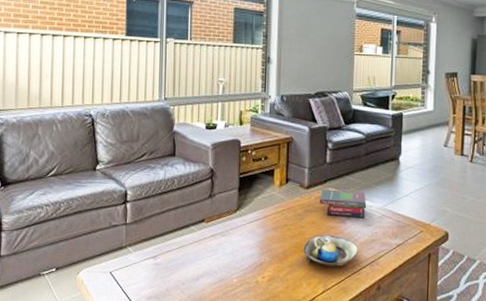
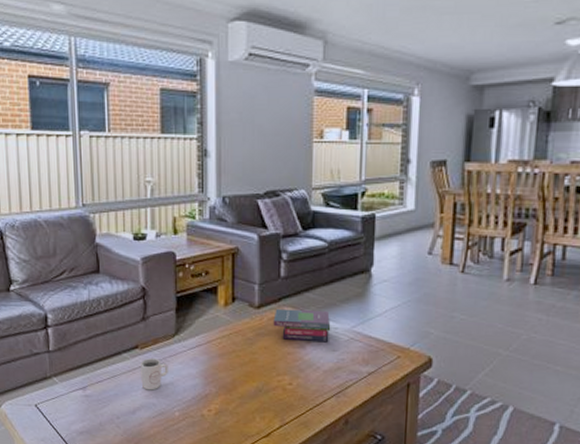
mug: none [205,231,230,259] -> present [141,358,168,391]
decorative bowl: present [303,234,359,267] -> none [255,361,322,398]

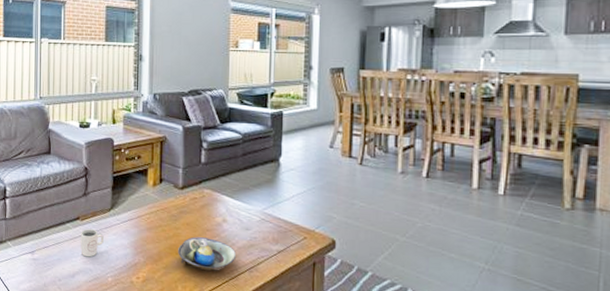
decorative bowl: none [255,361,322,398] -> present [178,237,237,271]
books: present [273,308,331,343] -> none [194,190,245,222]

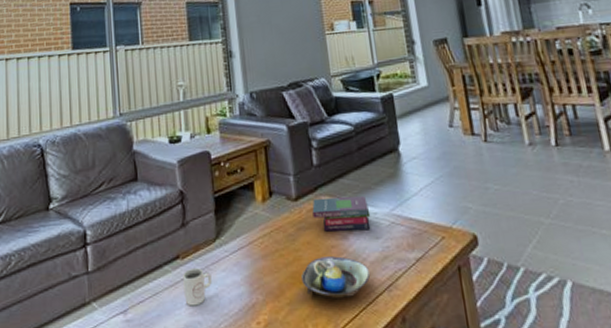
books: none [194,190,245,222] -> present [312,196,371,232]

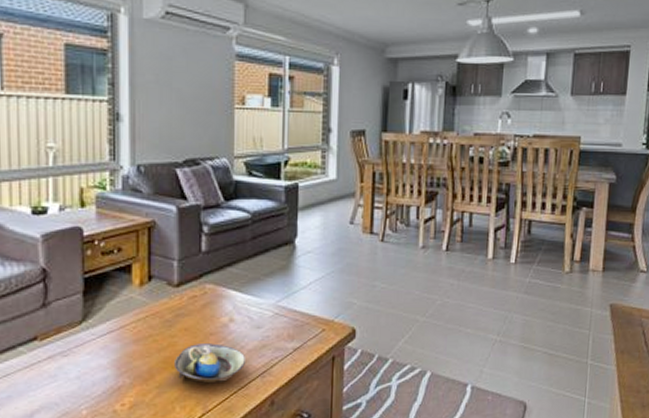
mug: present [183,268,212,306] -> none [40,351,74,388]
books: present [312,196,371,232] -> none [194,285,255,320]

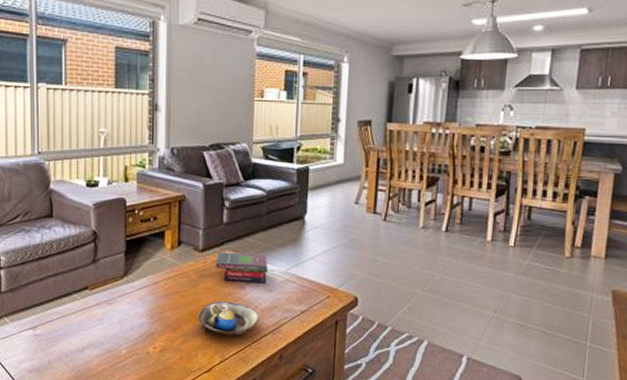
books: none [194,285,255,320] -> present [216,252,268,284]

